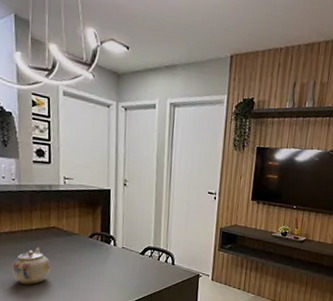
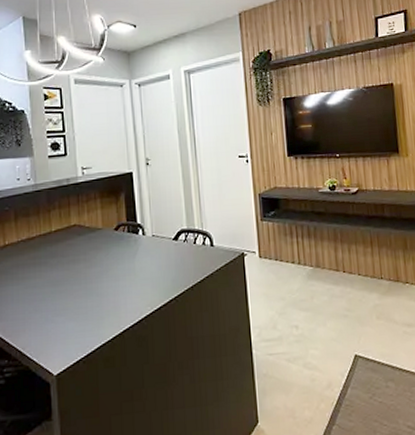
teapot: present [12,247,51,285] -> none [32,251,74,300]

